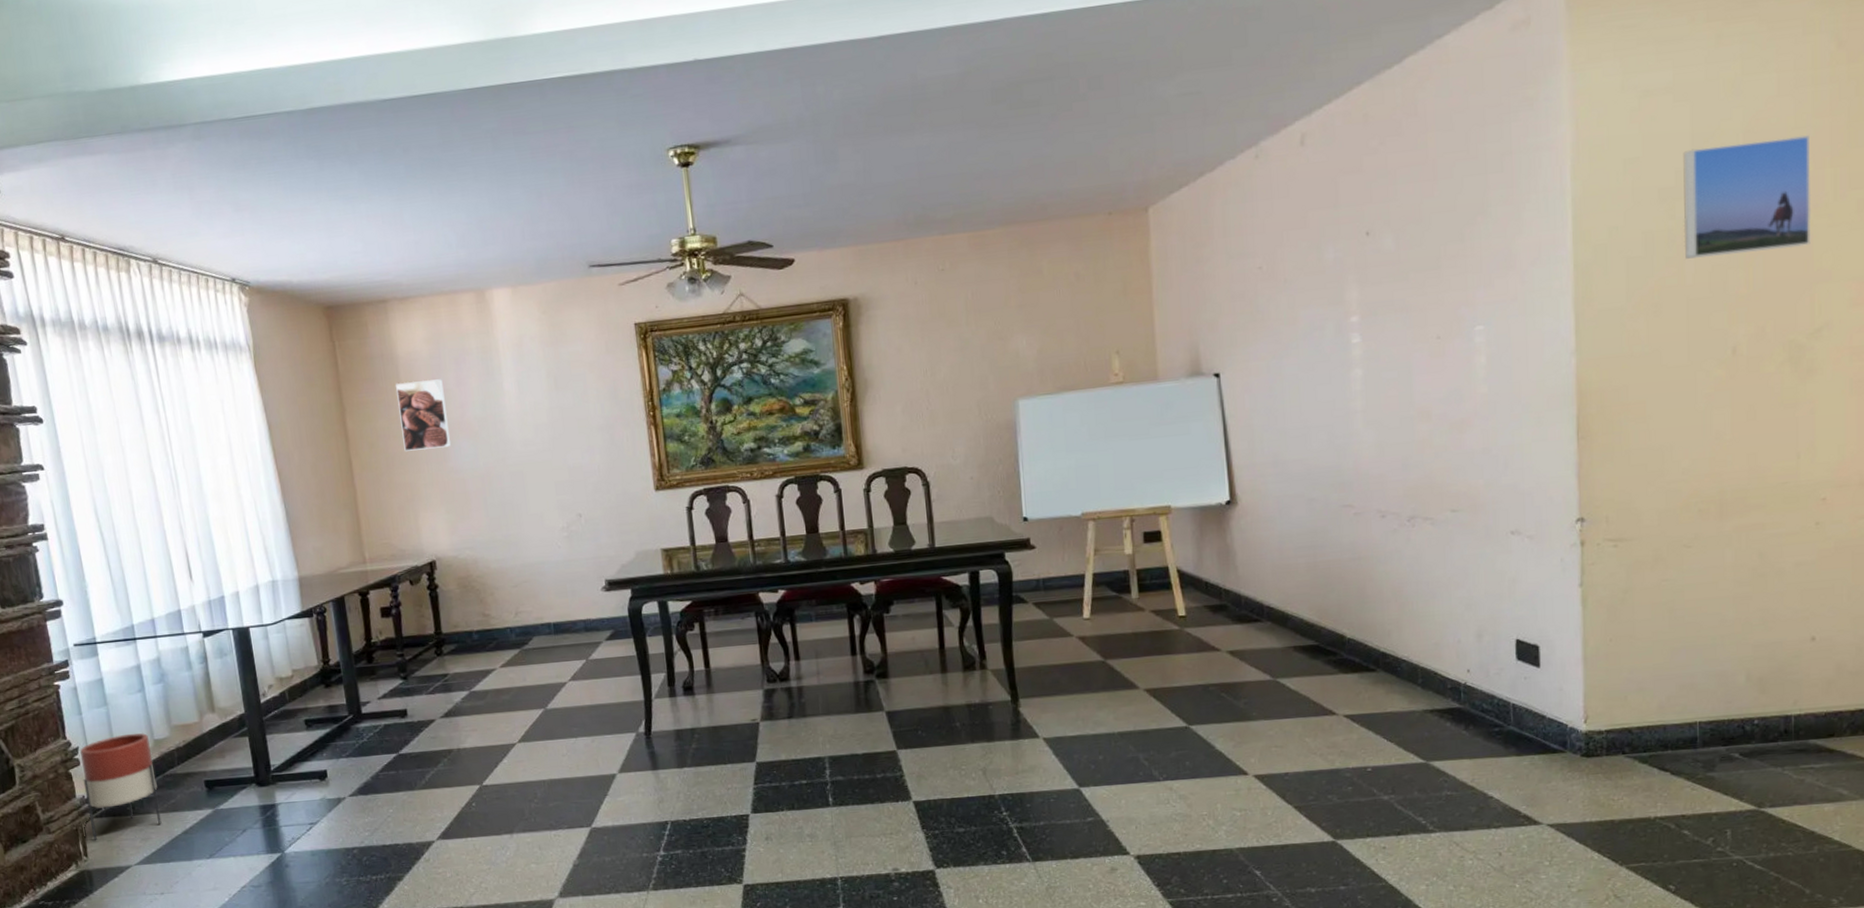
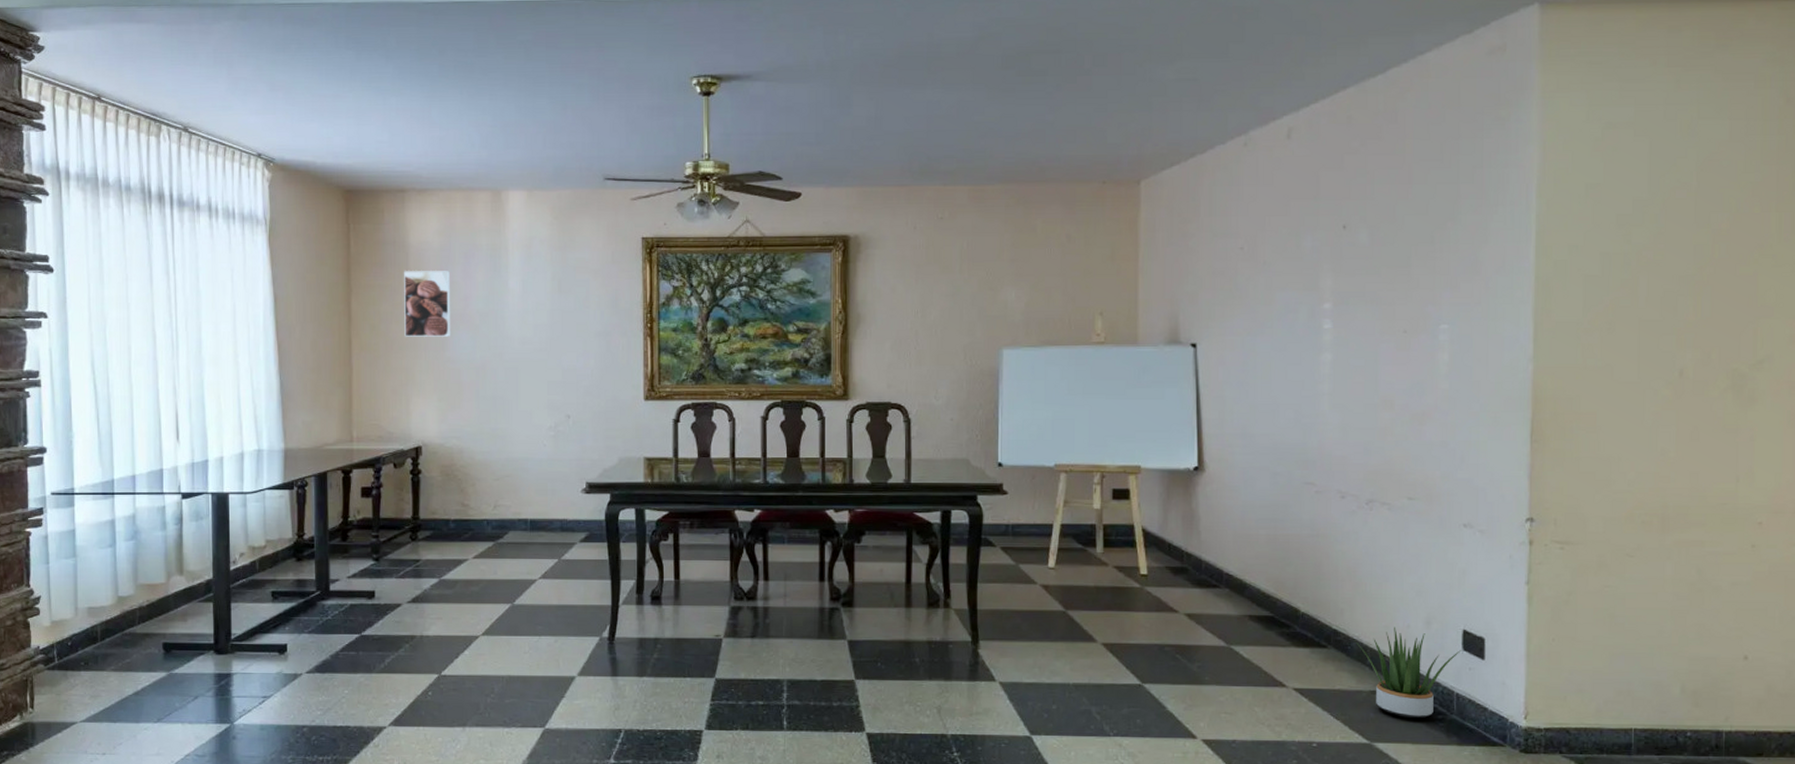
planter: present [80,733,162,840] -> none [40,588,114,692]
potted plant: none [1401,643,1516,734] -> present [1352,627,1462,719]
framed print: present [1683,134,1812,259] -> none [1638,179,1758,284]

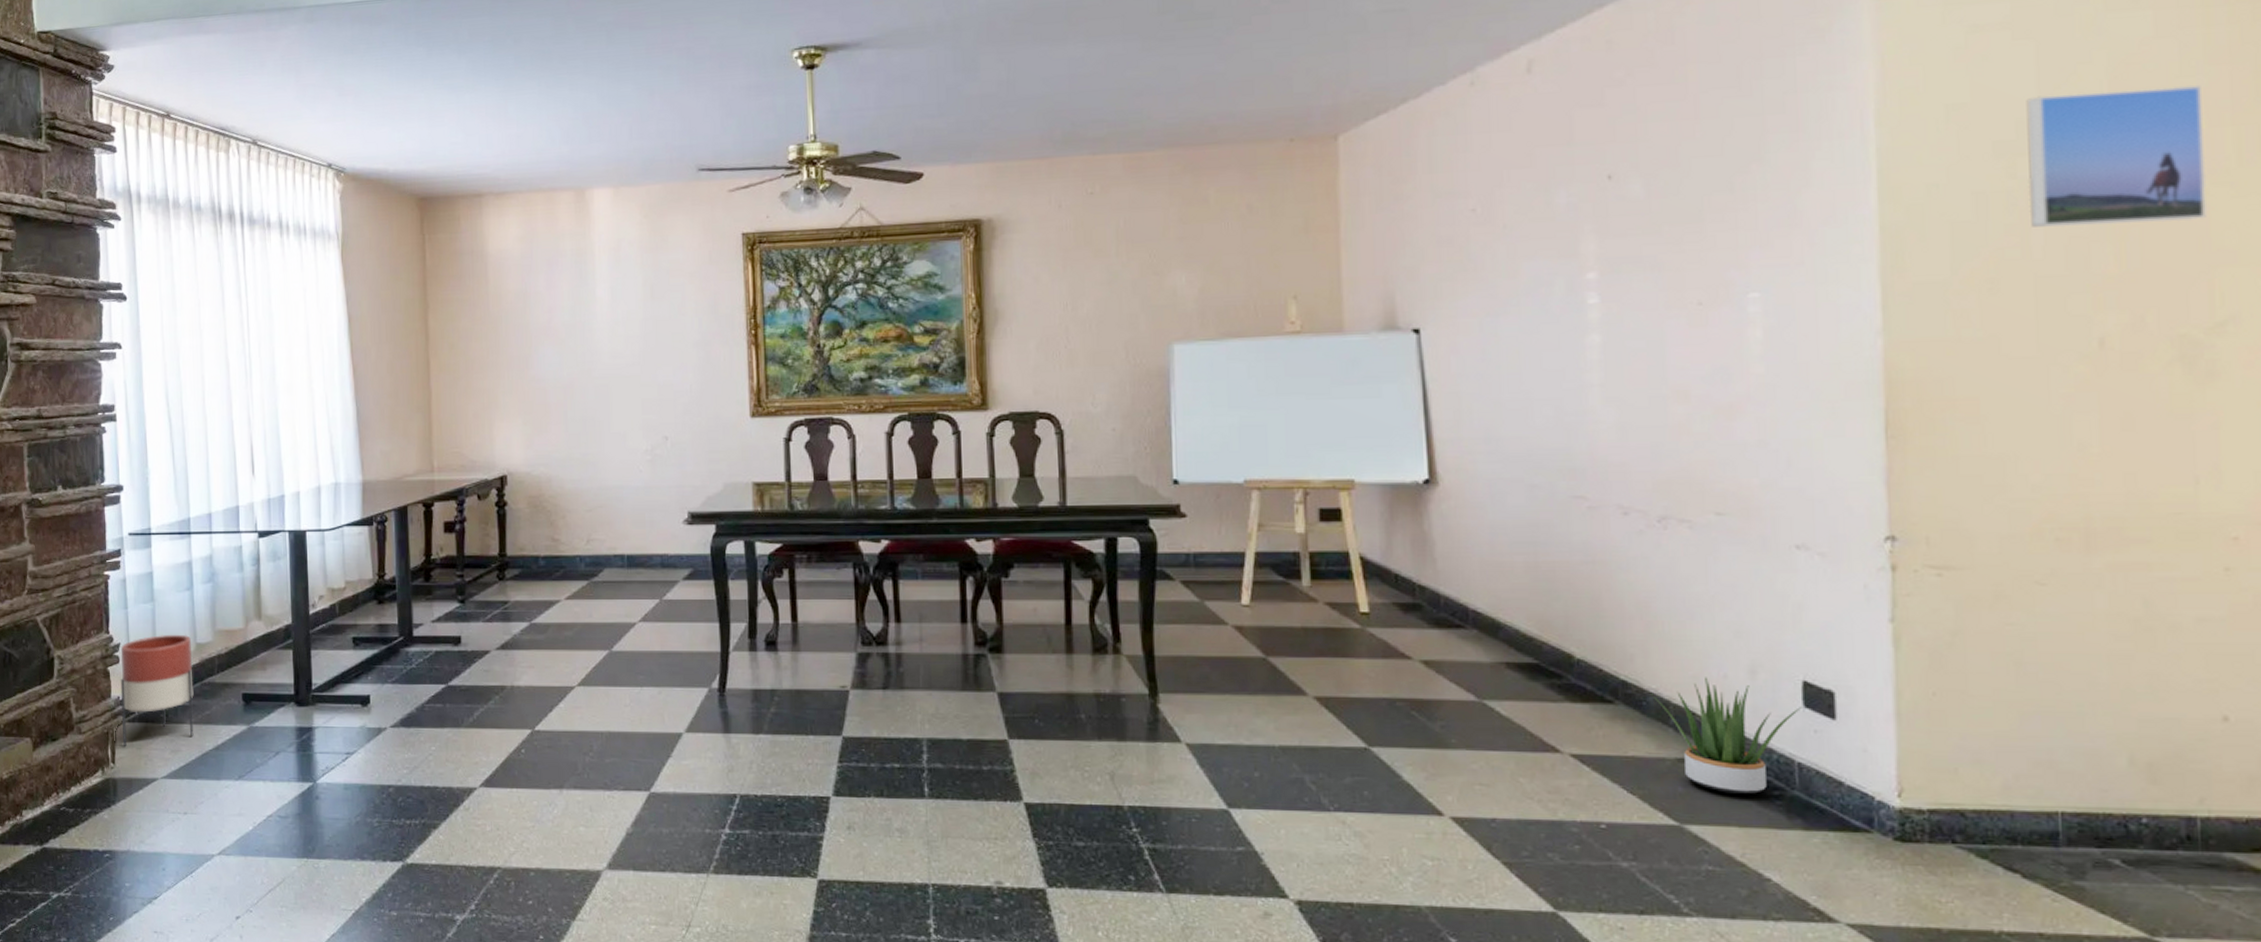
planter: none [40,588,114,692] -> present [120,634,194,746]
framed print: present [404,271,450,337] -> none [483,280,534,355]
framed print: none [1638,179,1758,284] -> present [2026,84,2207,227]

